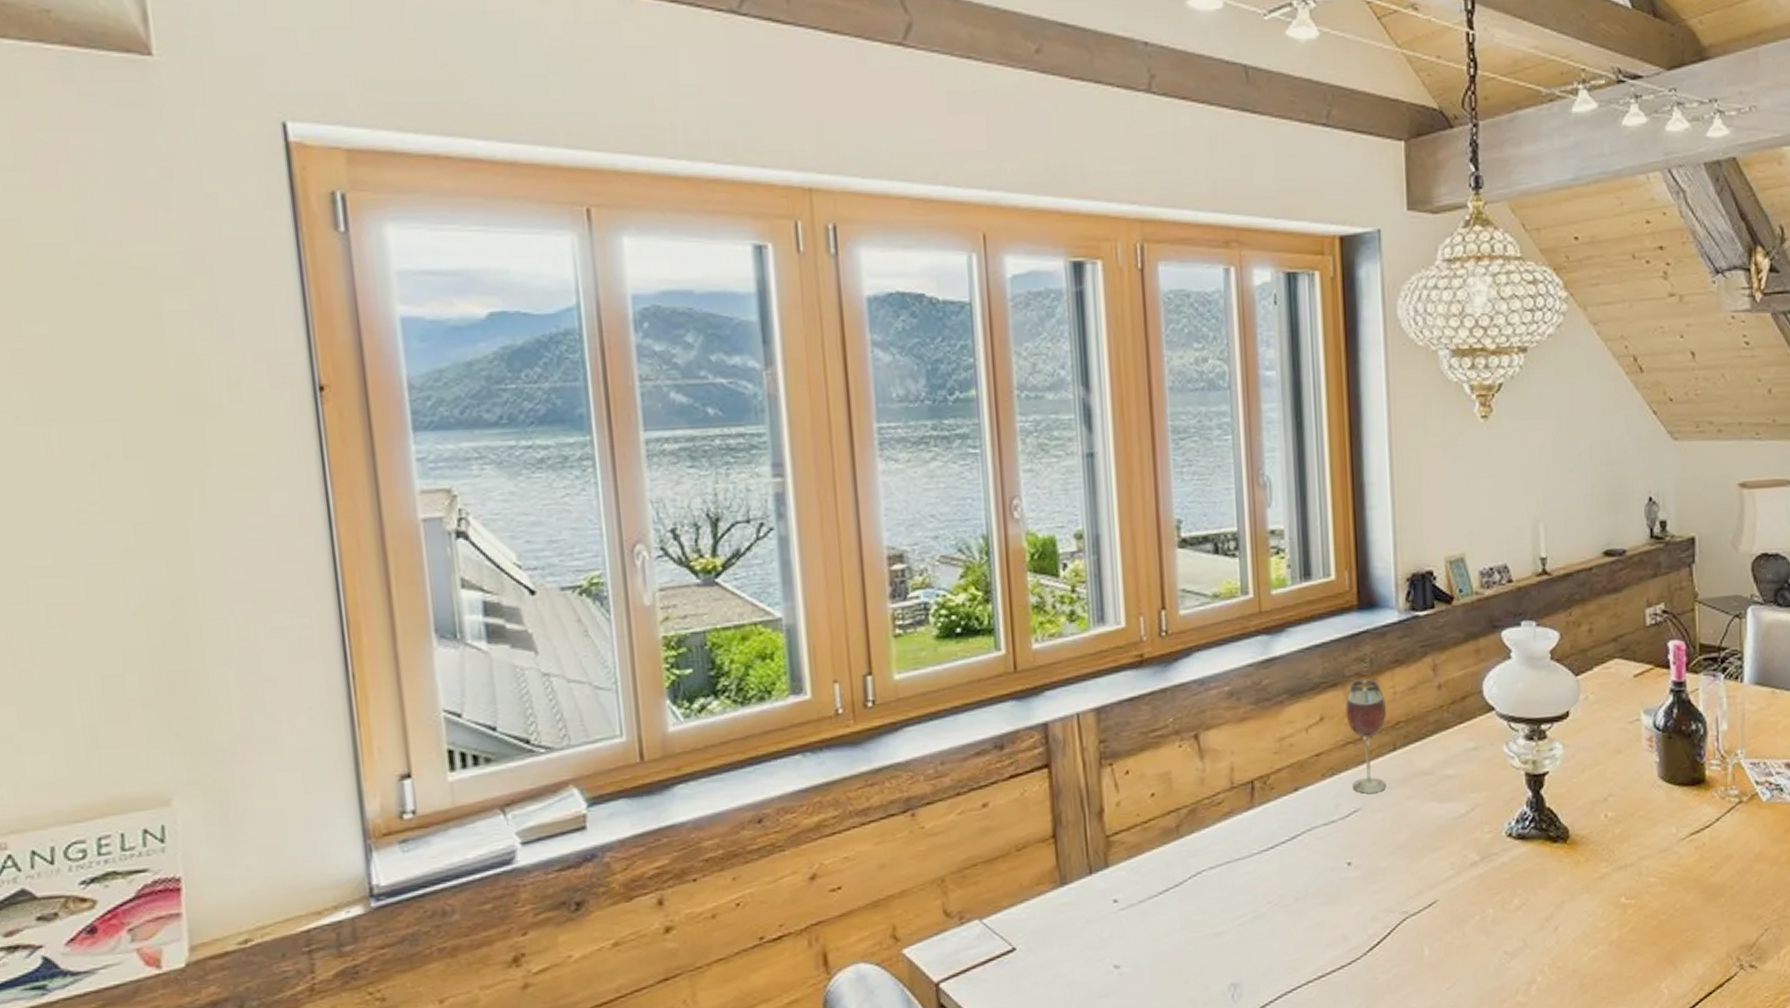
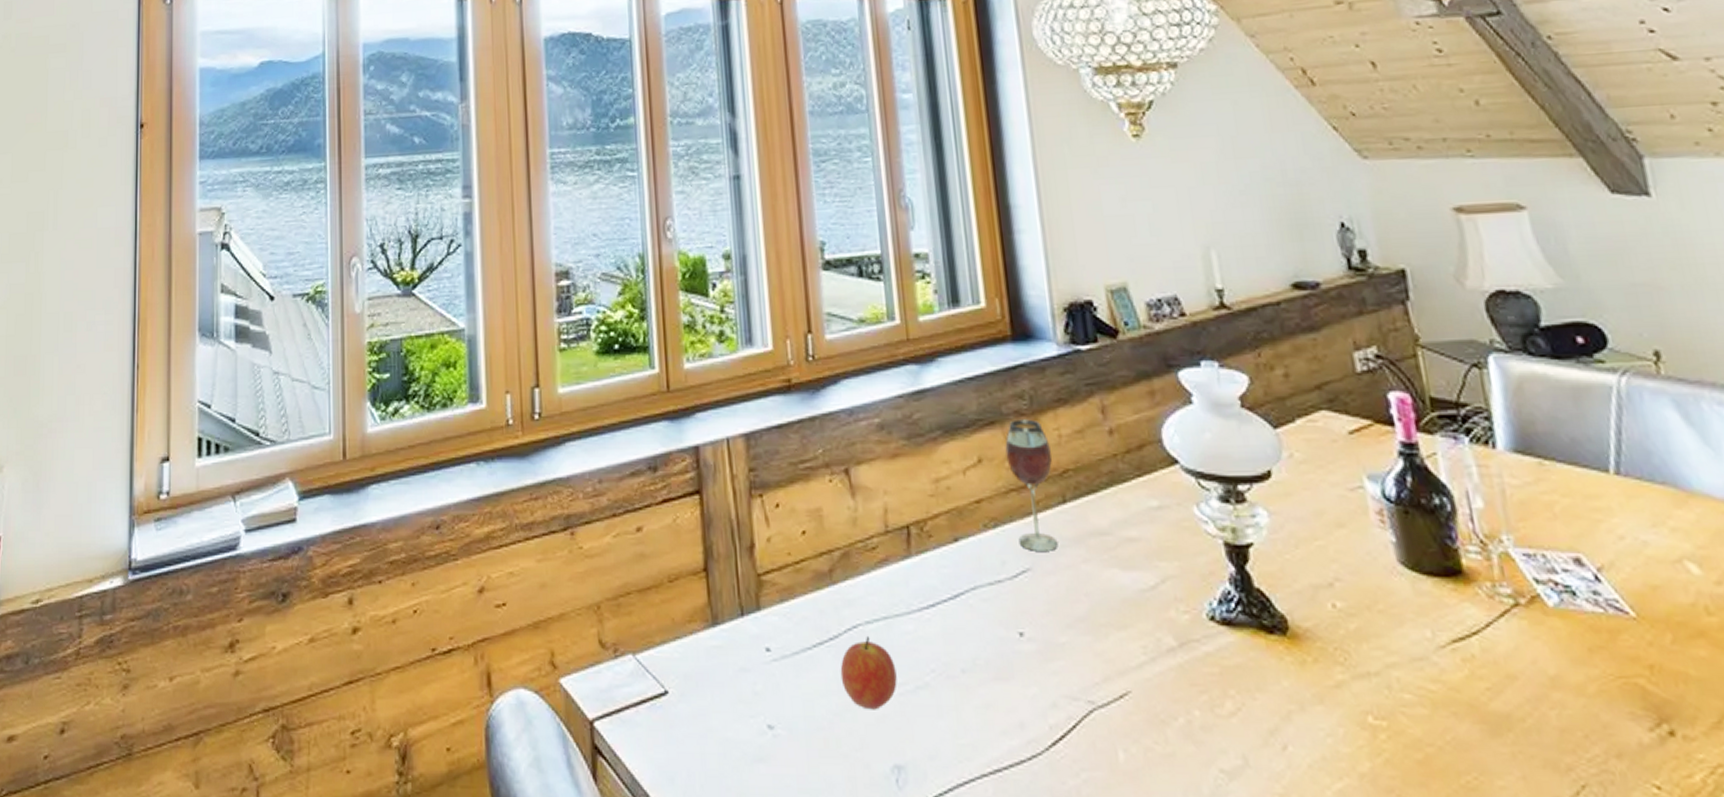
fruit: none [1184,879,1237,942] -> present [840,635,897,710]

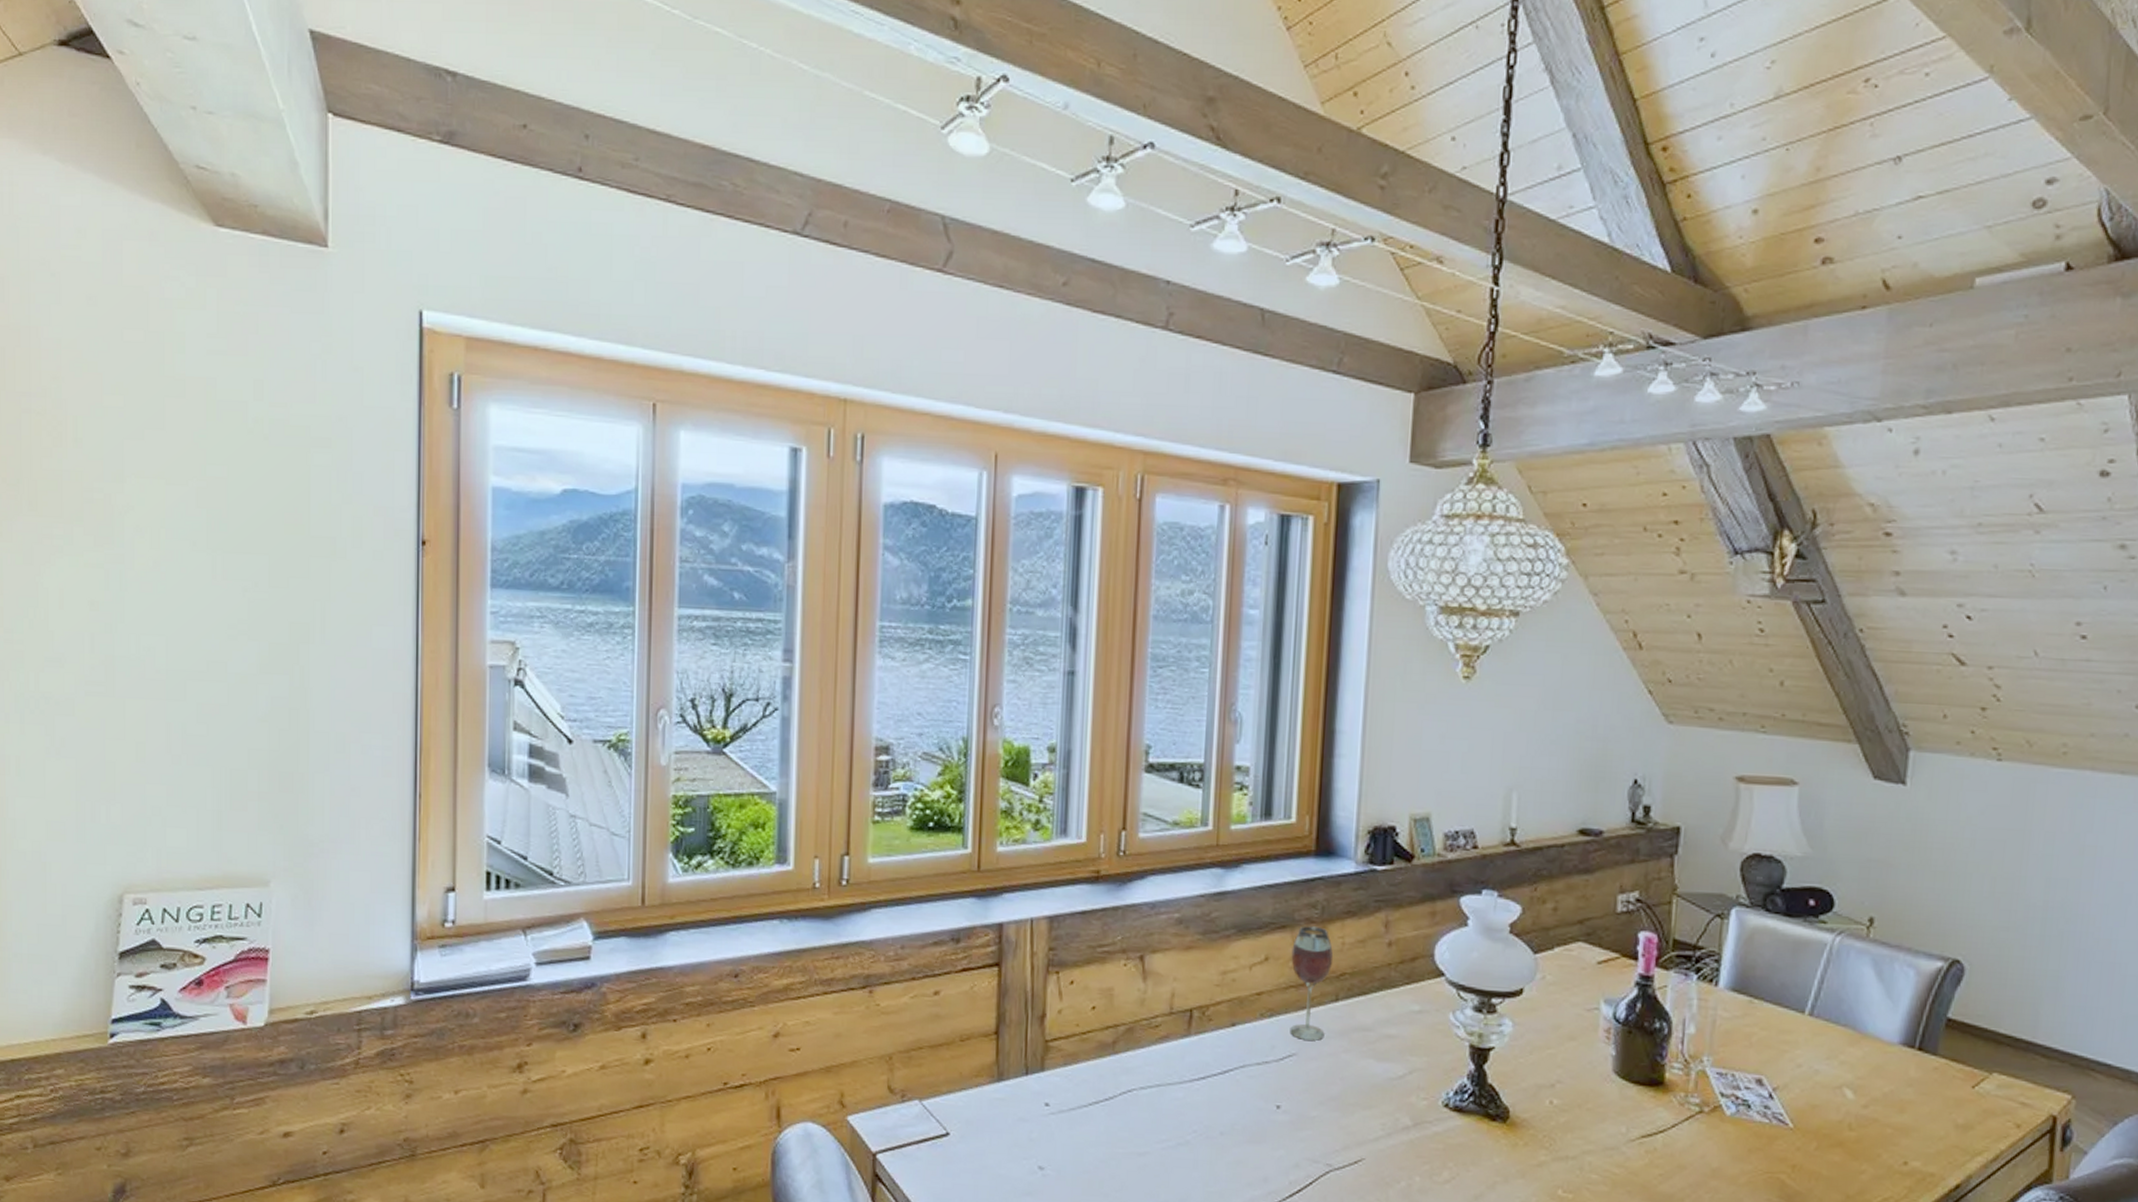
fruit: present [840,635,897,710] -> none [1110,1098,1162,1160]

